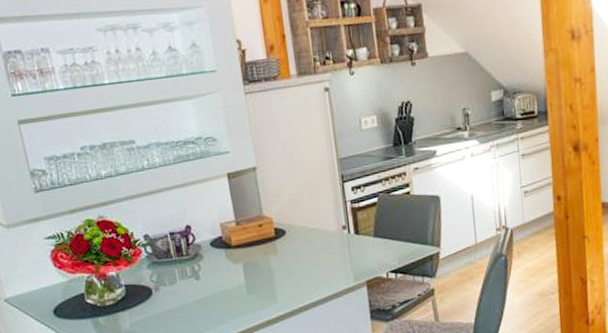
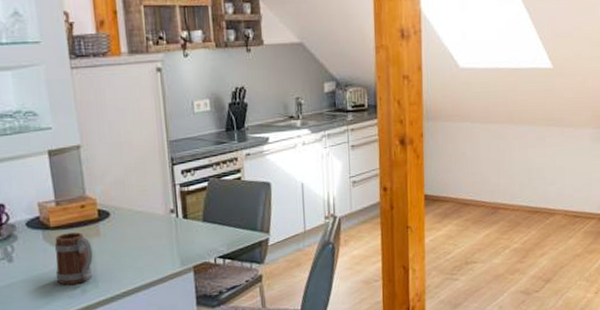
mug: none [236,250,272,301] -> present [54,232,93,285]

